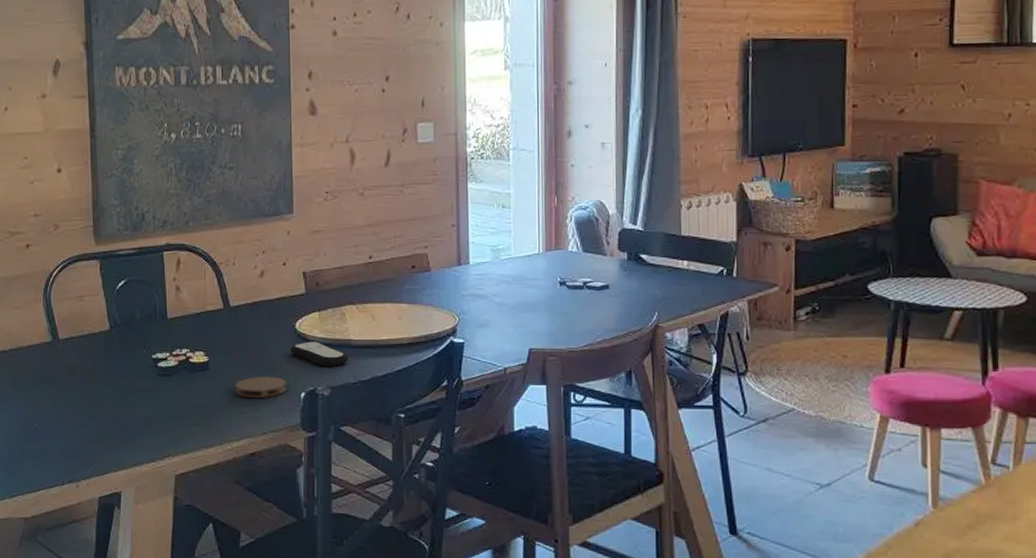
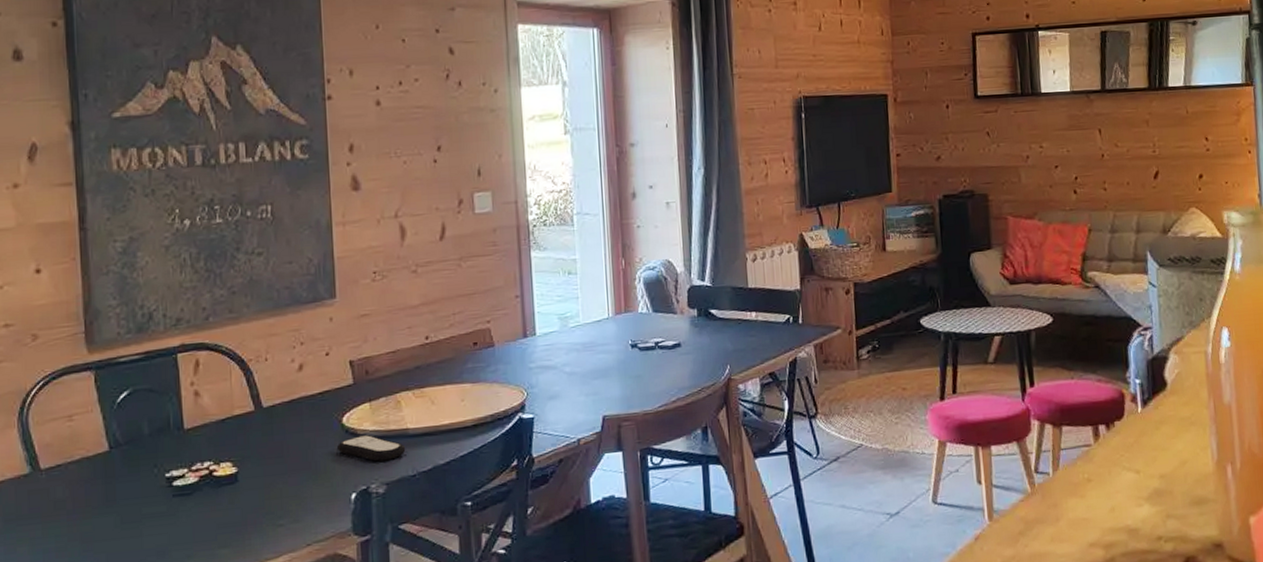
coaster: present [236,376,286,398] -> none [272,480,334,508]

